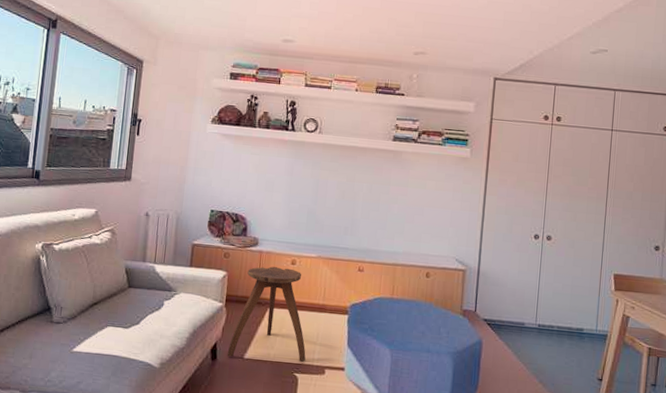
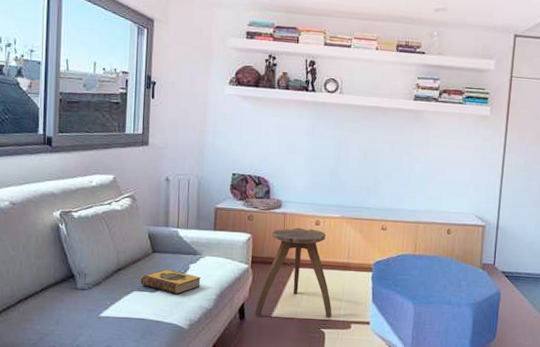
hardback book: none [114,304,175,332] -> present [140,269,201,295]

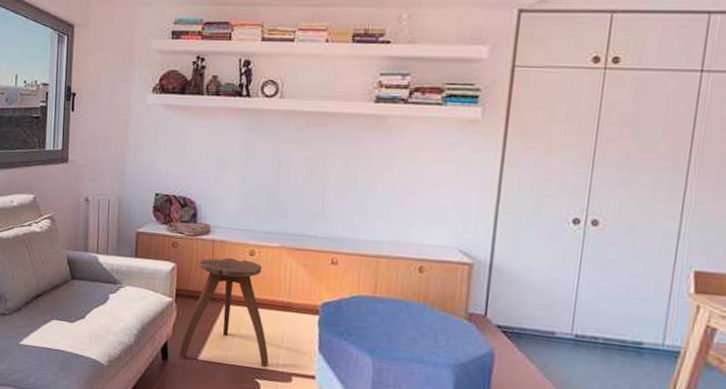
hardback book: present [140,269,201,295] -> none [58,297,121,327]

